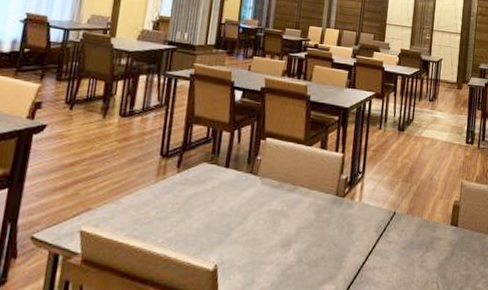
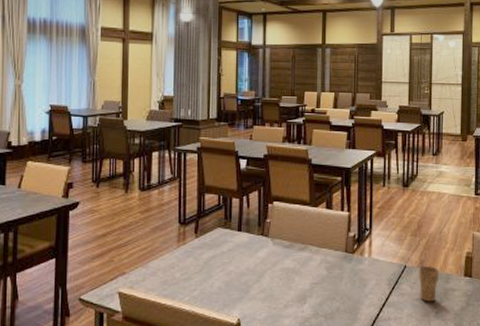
cup: none [405,206,428,251] -> present [418,259,440,302]

